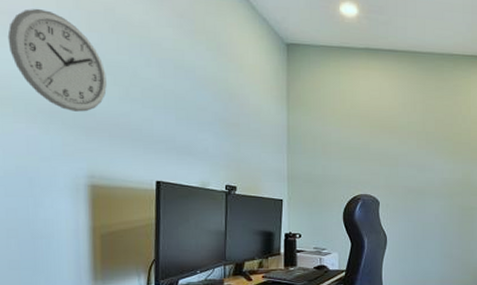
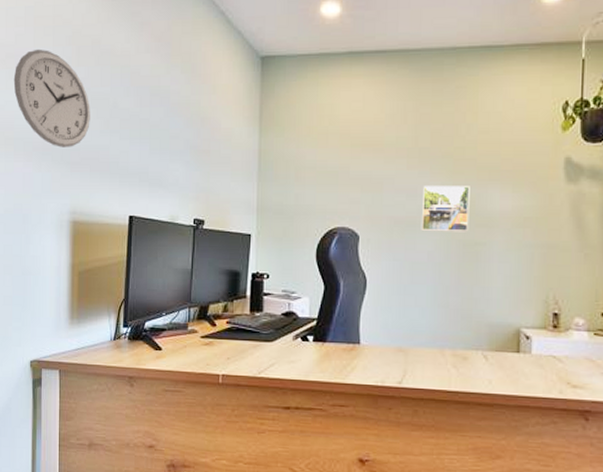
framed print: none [429,162,466,199] -> present [421,186,470,232]

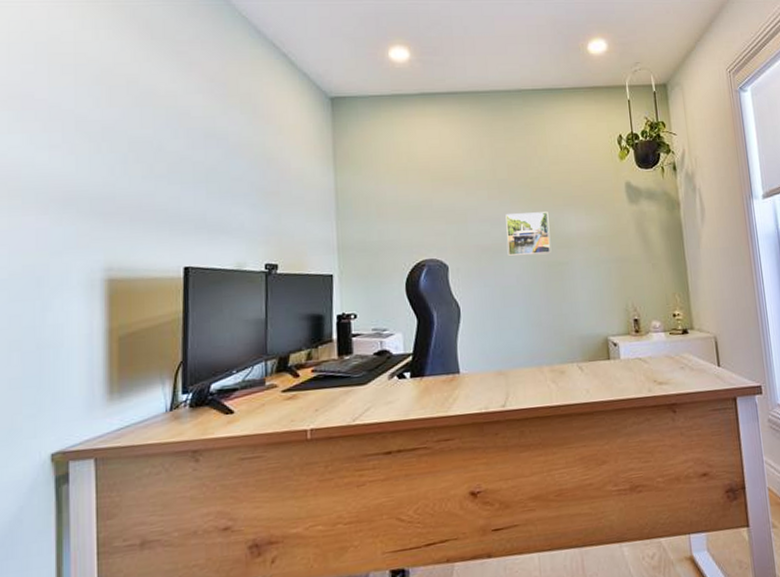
wall clock: present [13,49,90,147] -> none [19,88,128,197]

